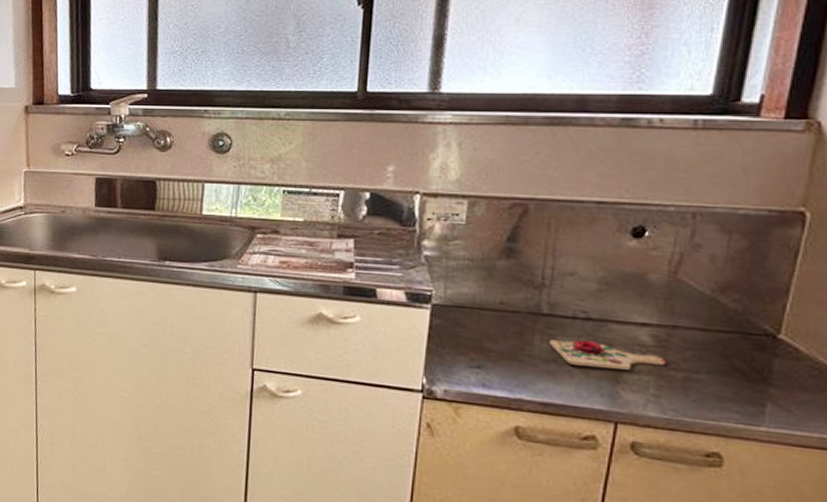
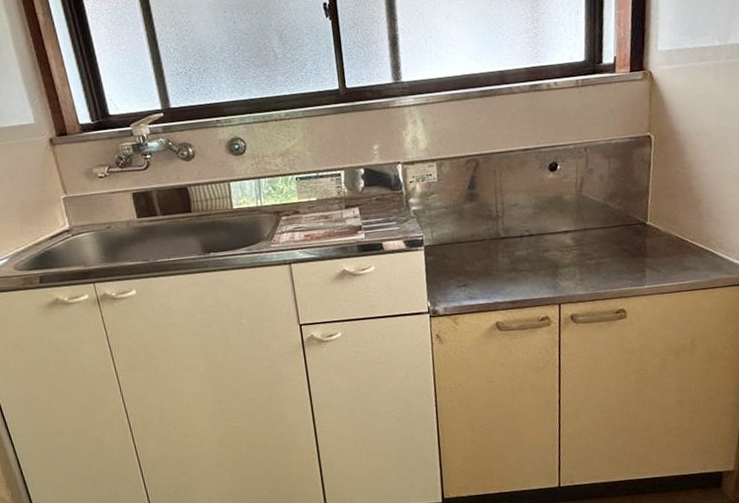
cutting board: present [550,337,666,370] -> none [509,250,584,270]

